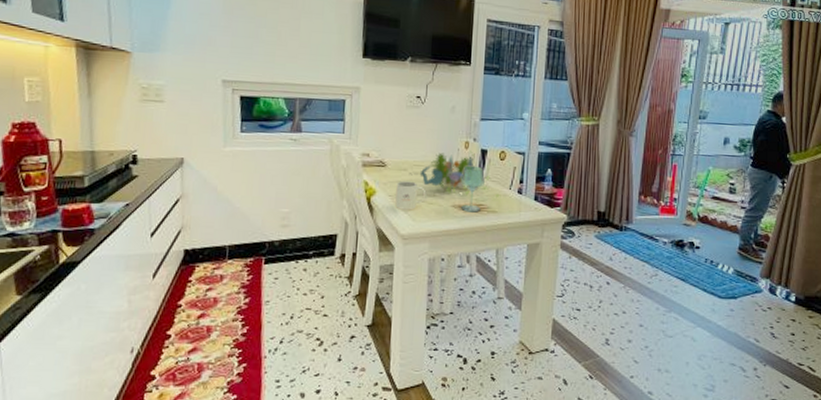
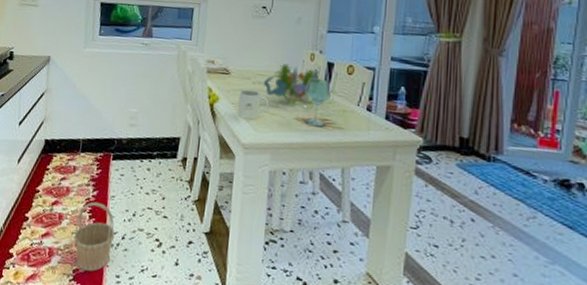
basket: none [225,309,272,382] -> present [73,201,116,272]

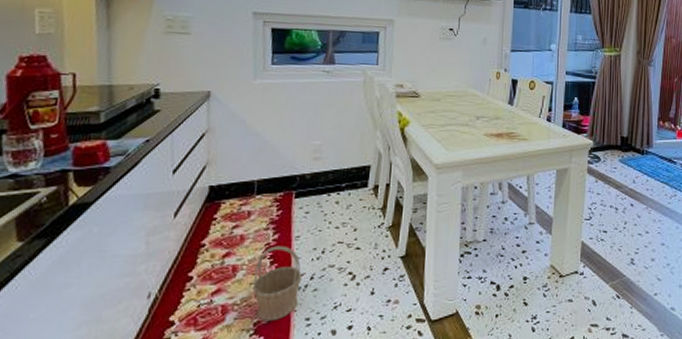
mug: present [237,89,269,120] -> none [428,111,460,140]
flower arrangement: present [252,63,347,114] -> none [442,80,530,127]
wine glass: present [304,78,332,128] -> none [492,95,517,141]

